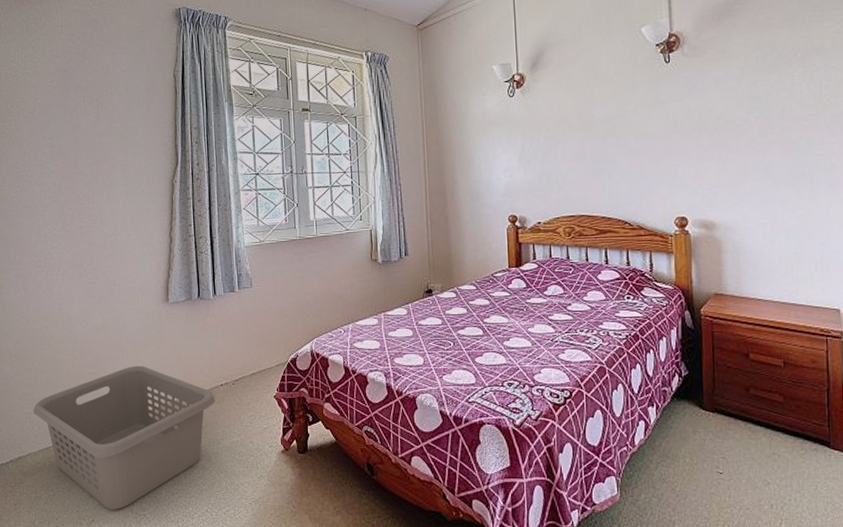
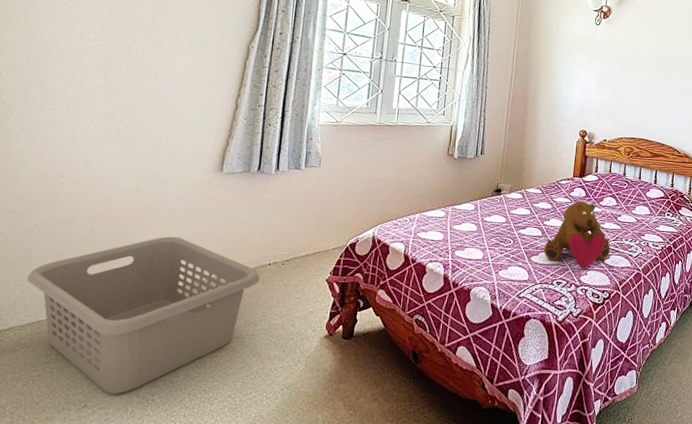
bear: none [487,292,564,368] -> present [543,200,610,270]

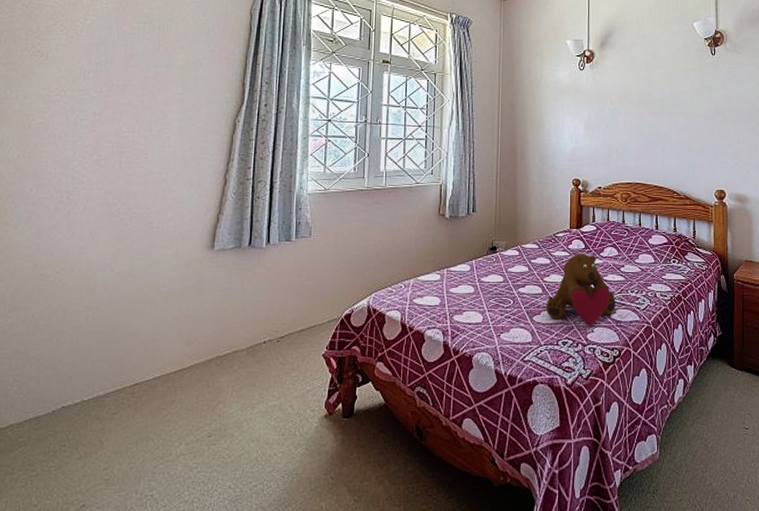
laundry basket: present [26,236,260,394] -> none [24,319,256,491]

